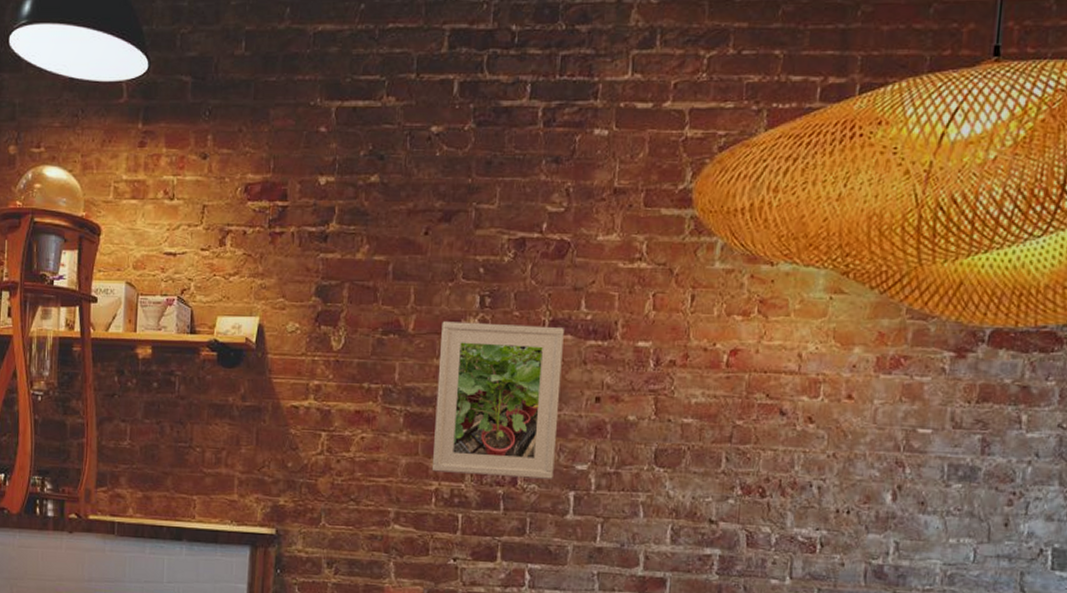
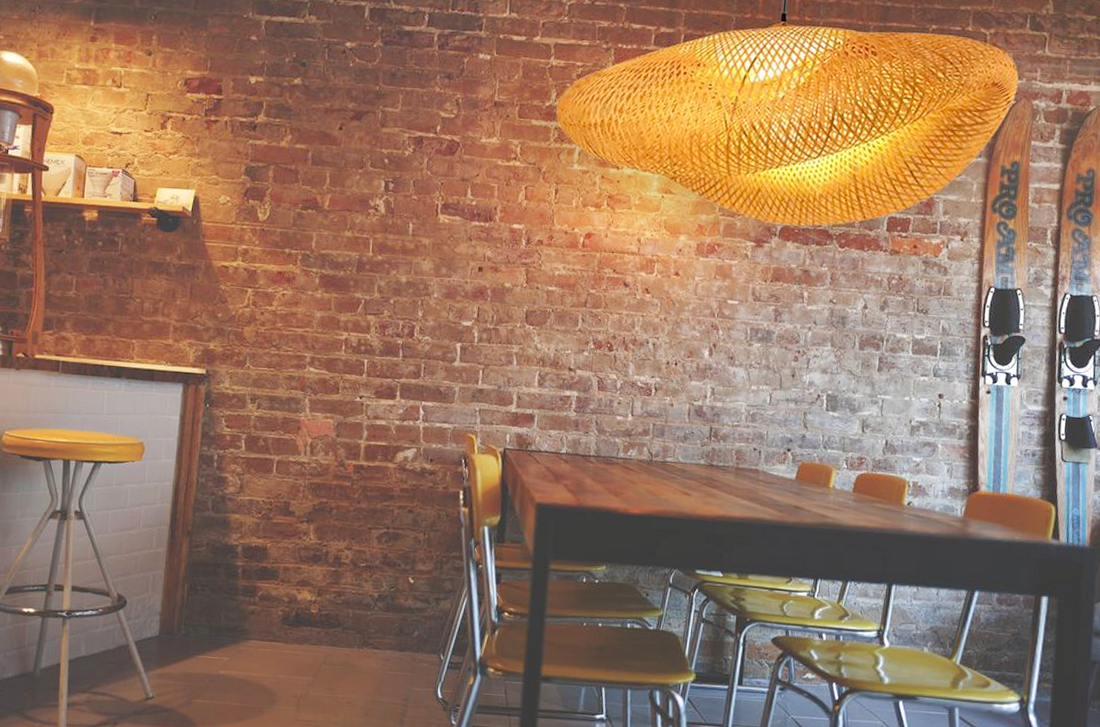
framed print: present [433,321,564,479] -> none [343,201,454,333]

